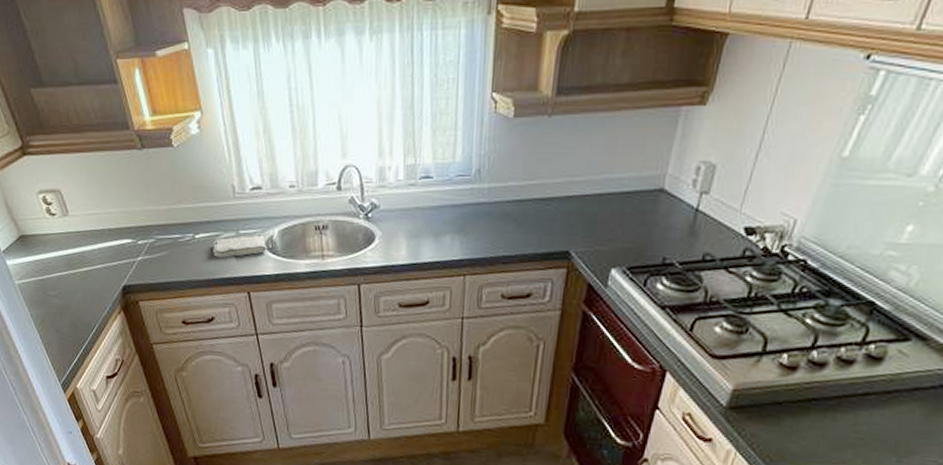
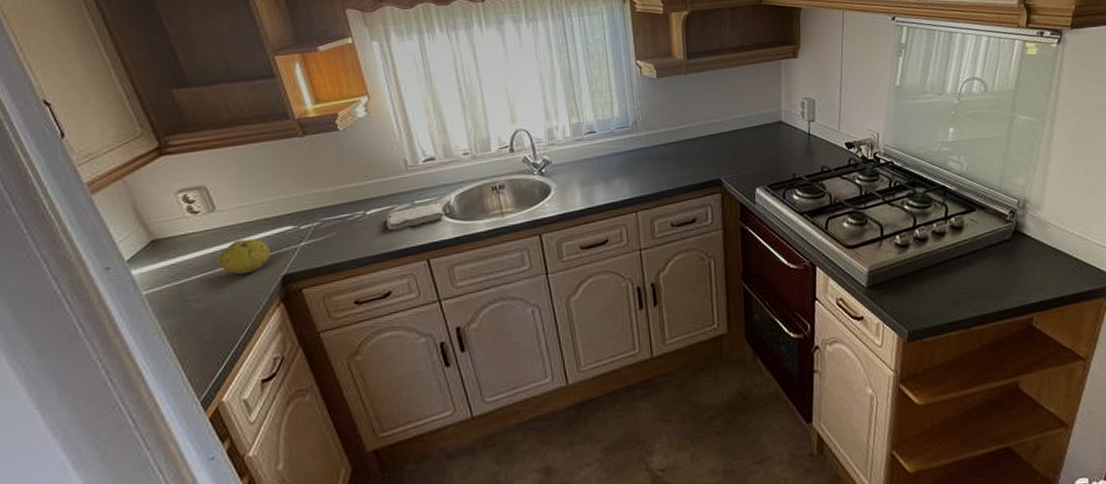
fruit: none [72,246,114,279] -> present [218,238,271,275]

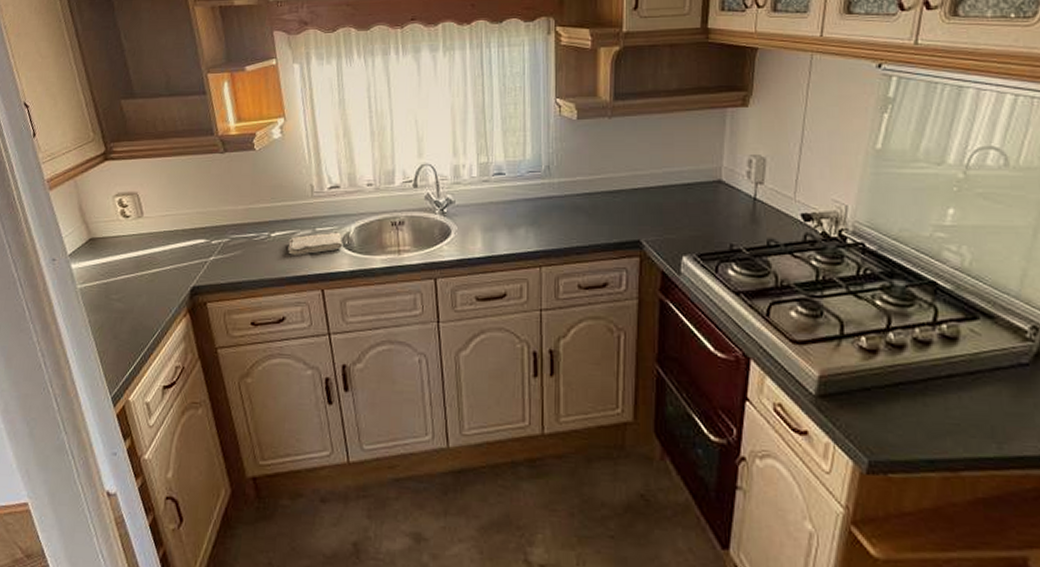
fruit: present [218,238,271,275] -> none [140,247,185,281]

